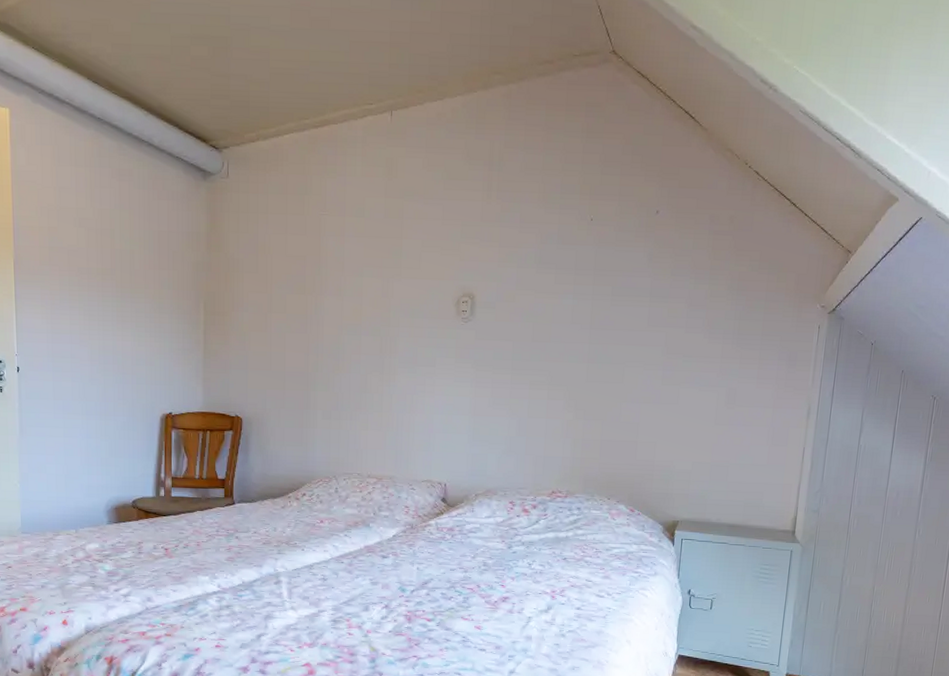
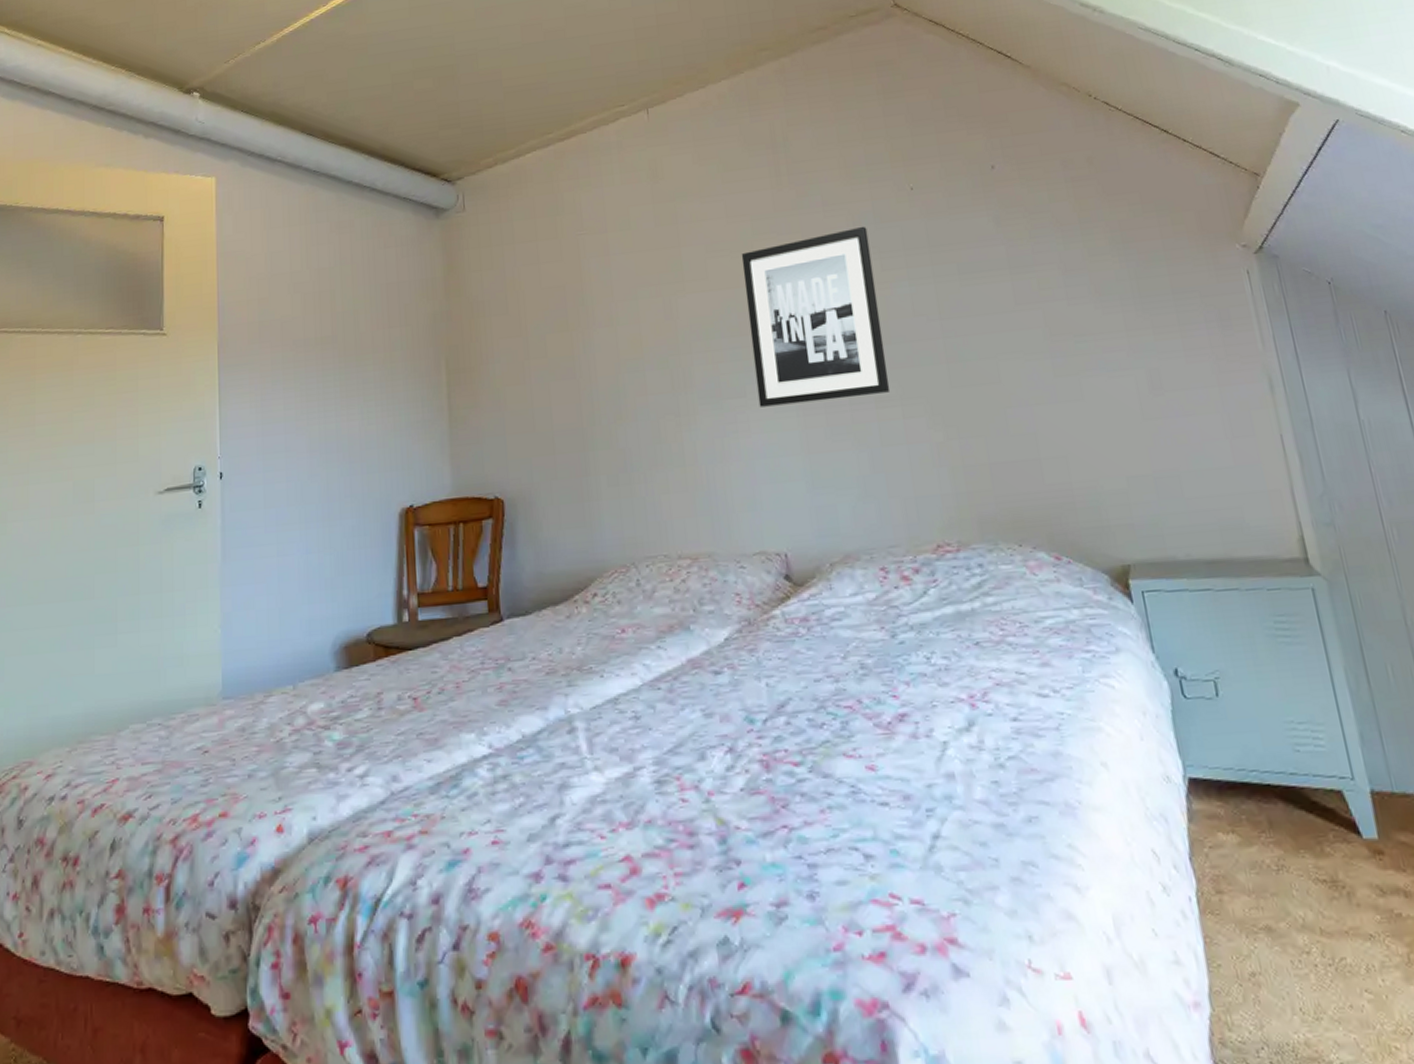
wall art: none [444,244,551,379] -> present [741,226,891,407]

